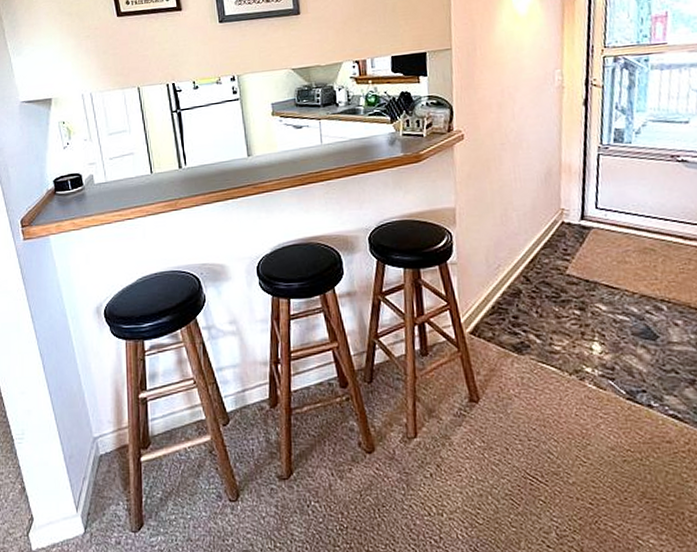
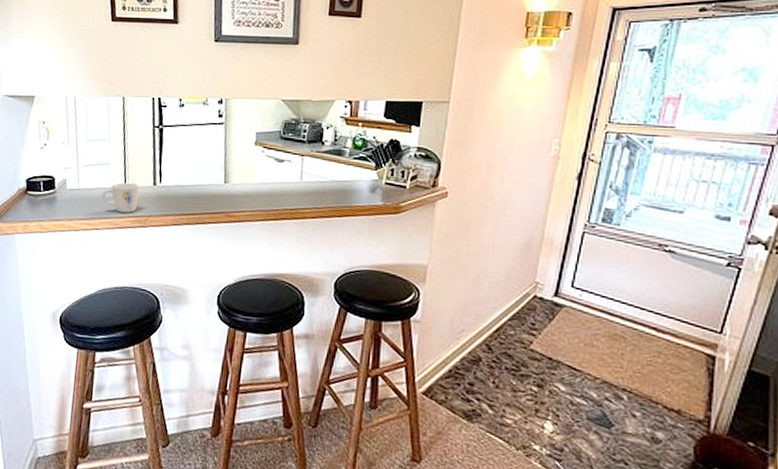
mug: none [129,168,166,200] -> present [101,182,140,213]

